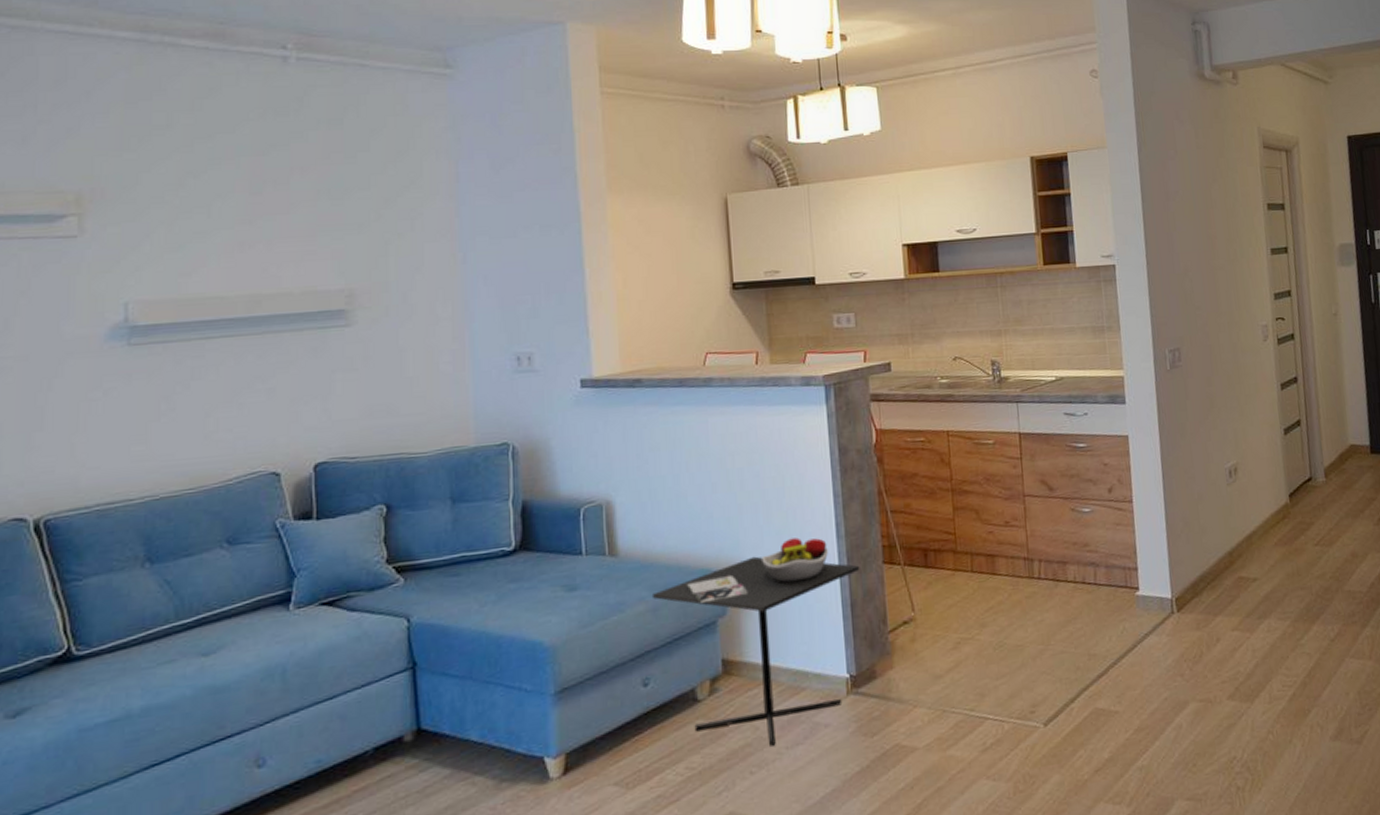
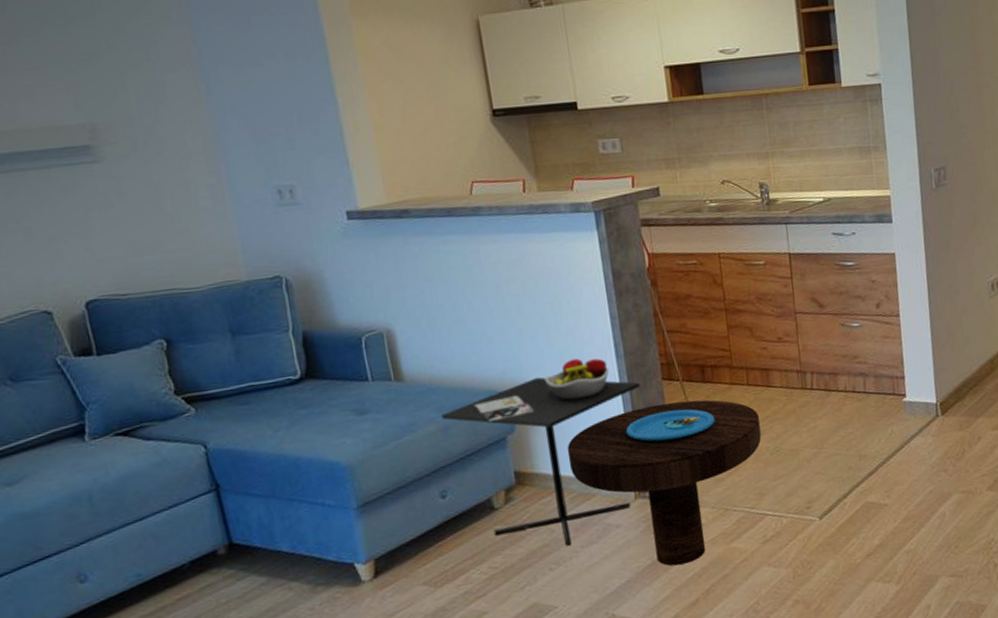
side table: none [779,586,984,775] -> present [567,399,761,566]

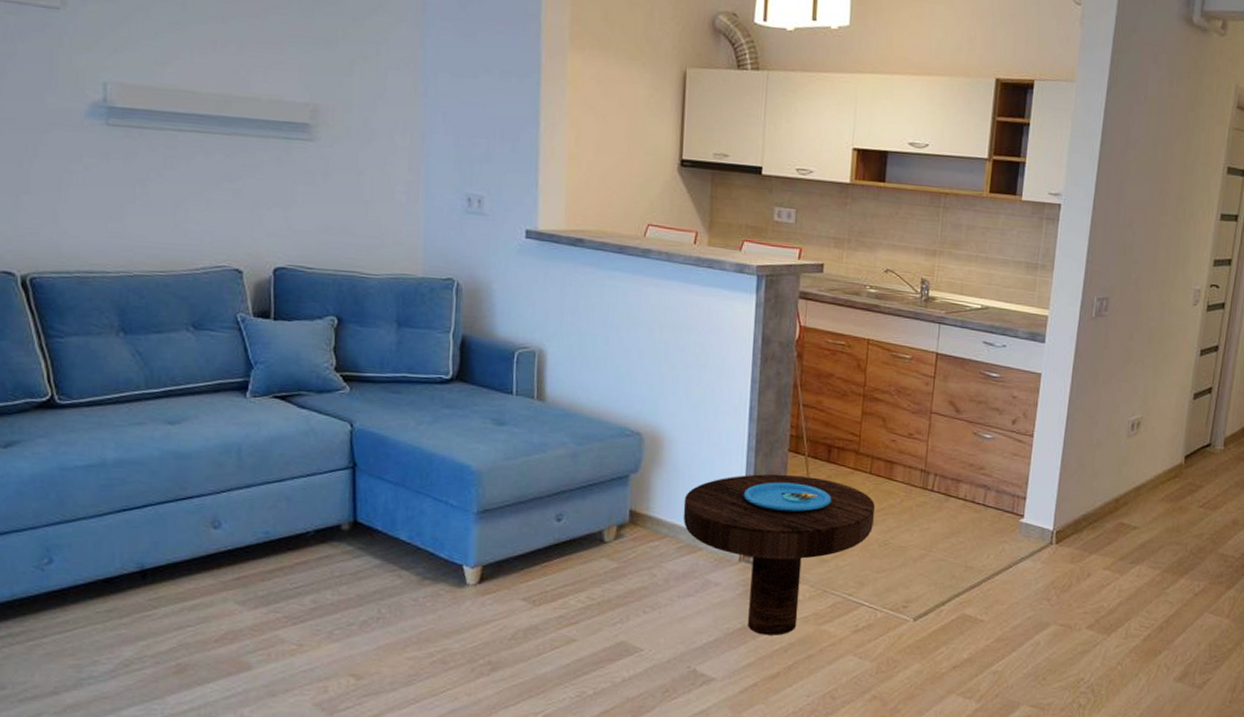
kitchen table: present [440,358,641,546] -> none [572,413,767,593]

